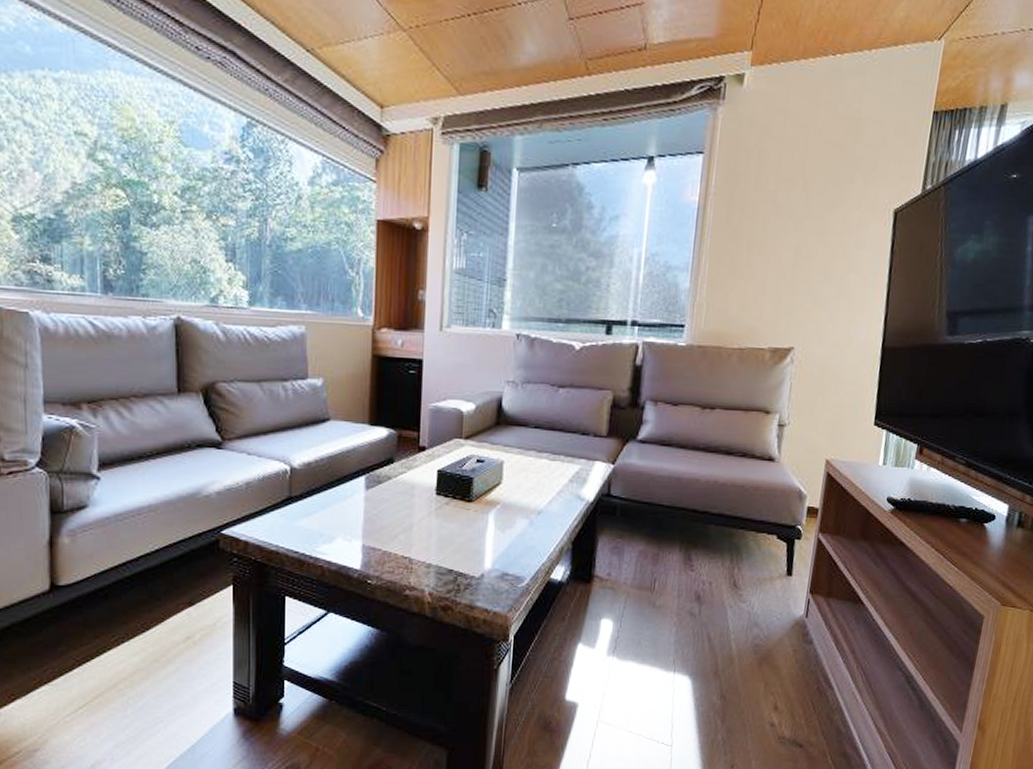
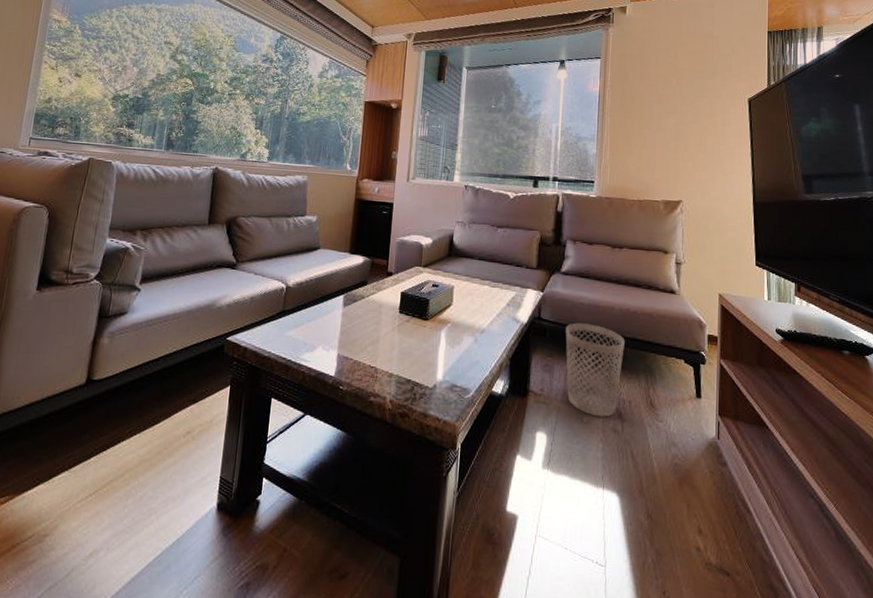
wastebasket: none [638,498,710,601] -> present [565,323,625,417]

